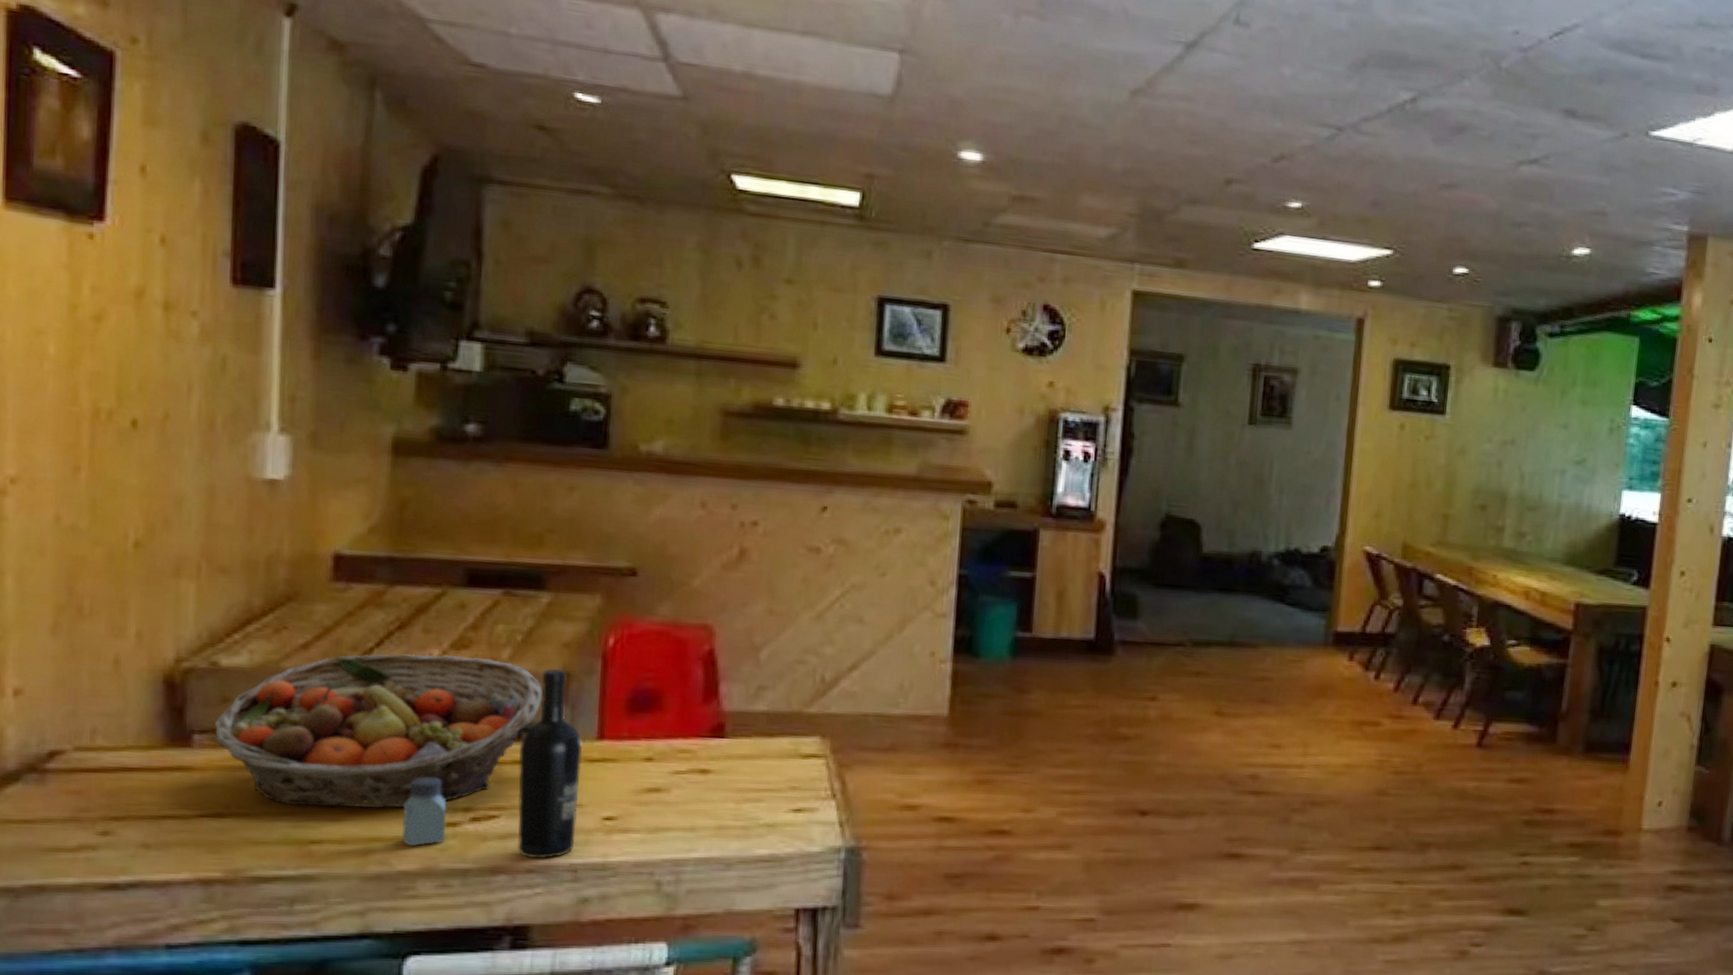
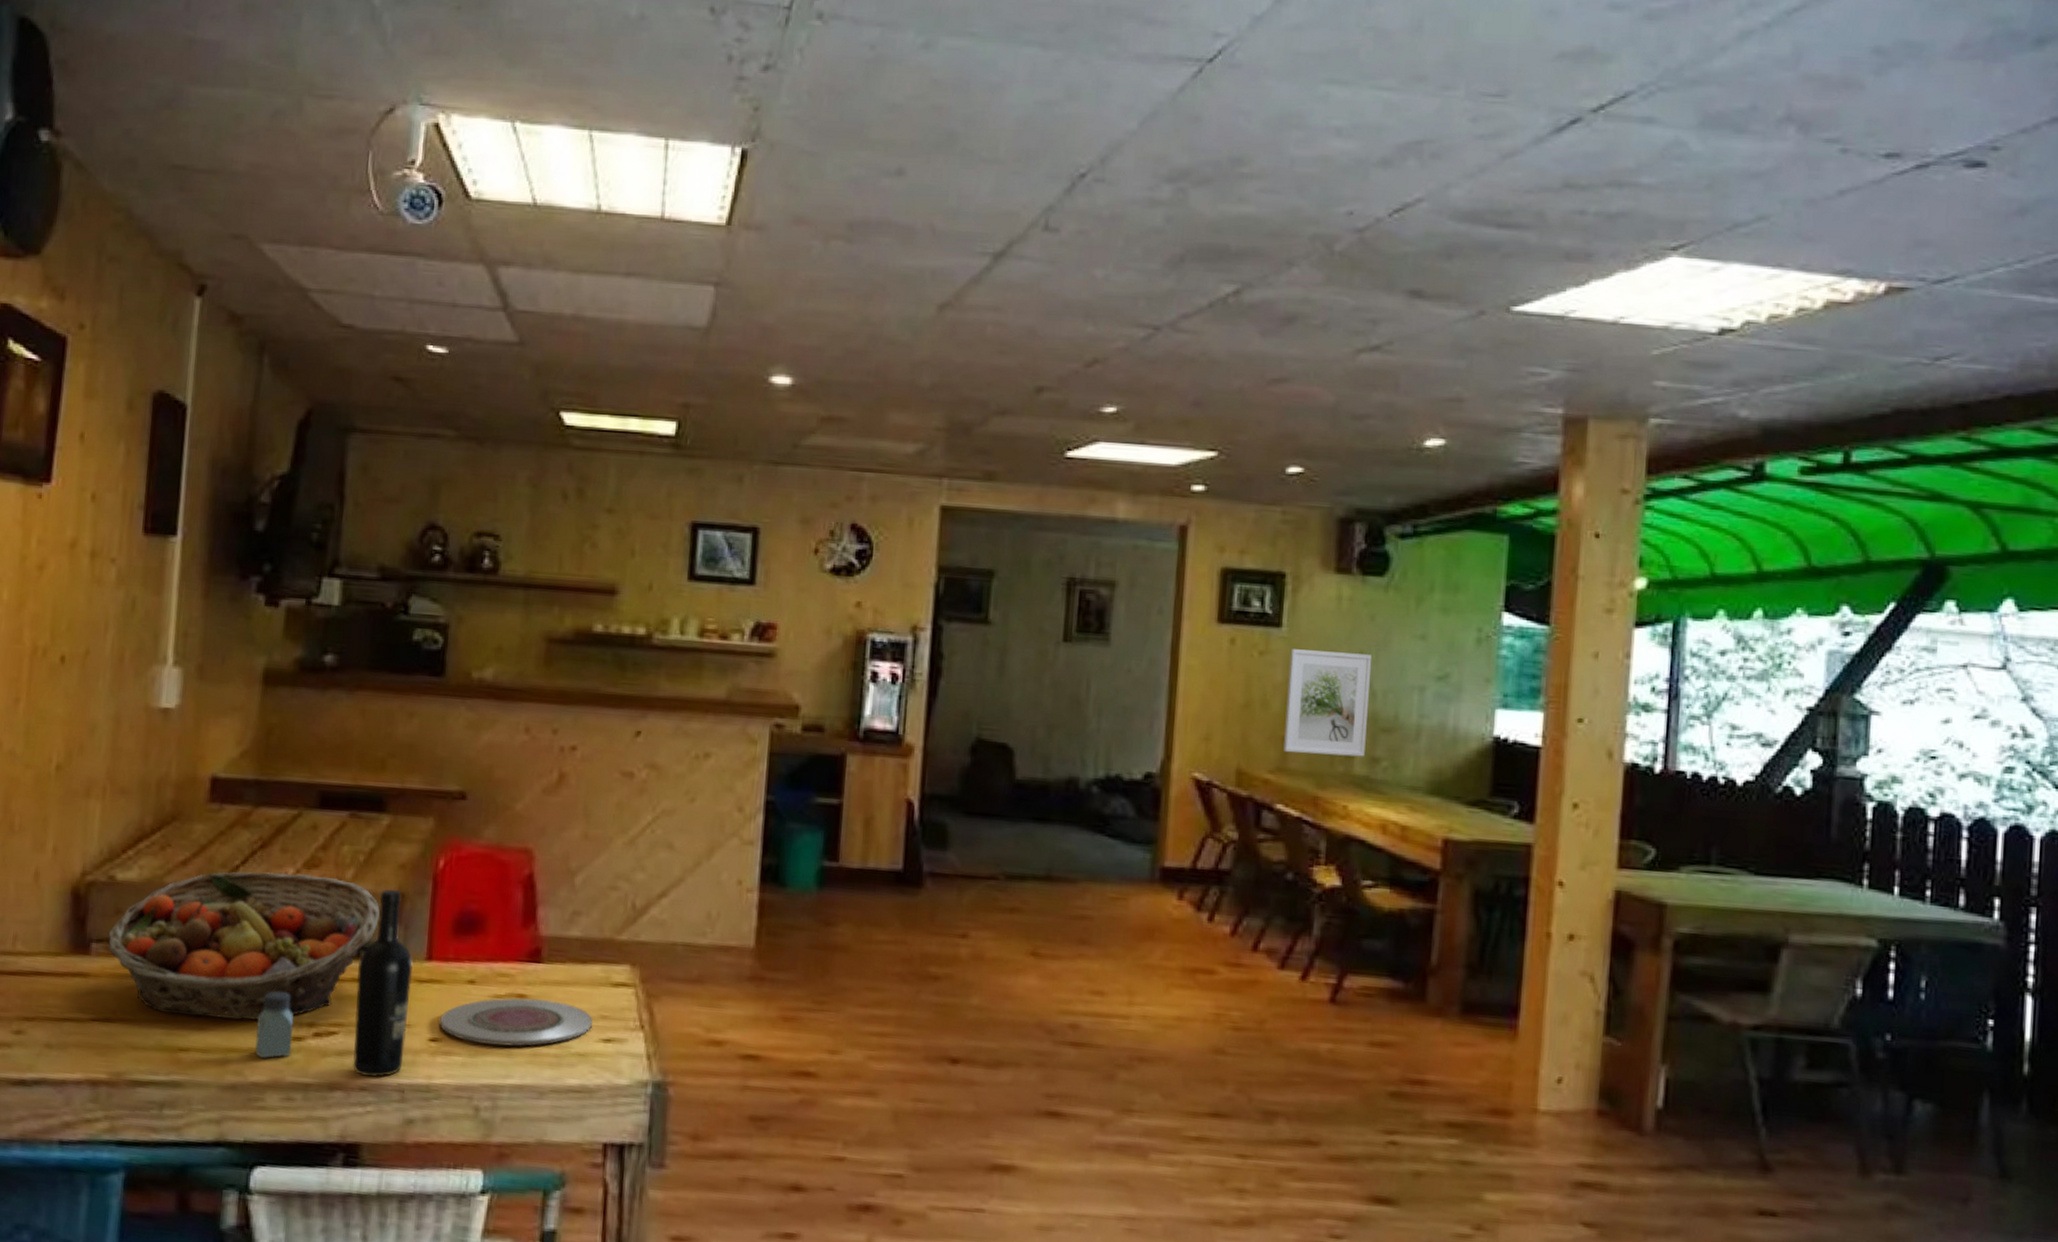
plate: none [615,772,781,821] -> present [440,997,592,1047]
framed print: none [1444,435,1522,532] -> present [1283,649,1373,757]

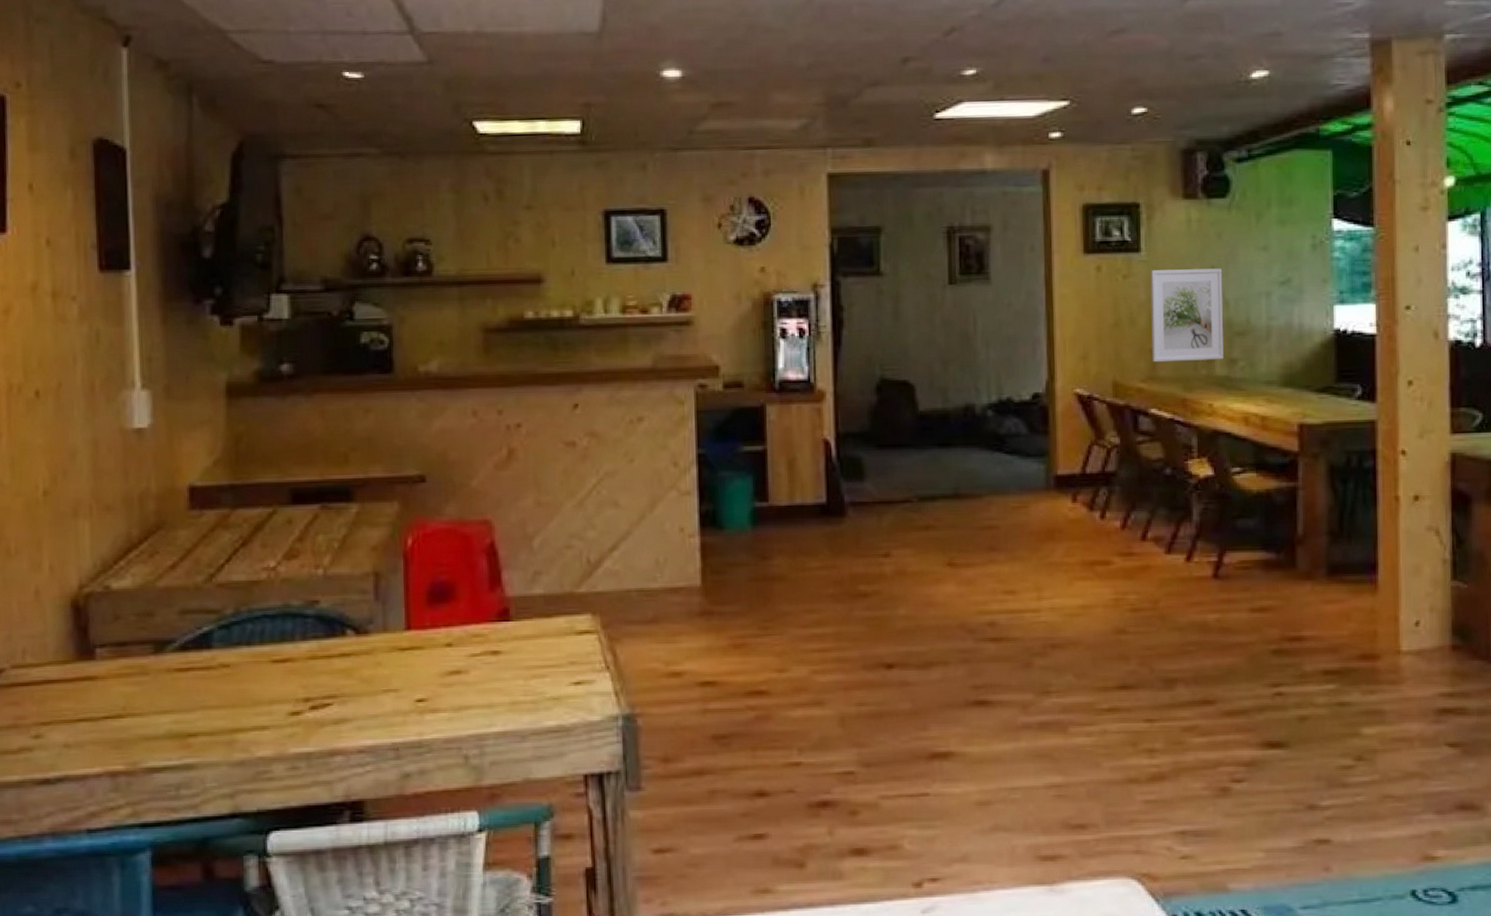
fruit basket: present [108,871,380,1020] -> none [111,565,358,705]
saltshaker: present [255,991,294,1058] -> none [257,673,292,734]
wine bottle: present [353,889,413,1078] -> none [344,569,395,741]
plate: present [440,997,592,1047] -> none [424,652,562,700]

